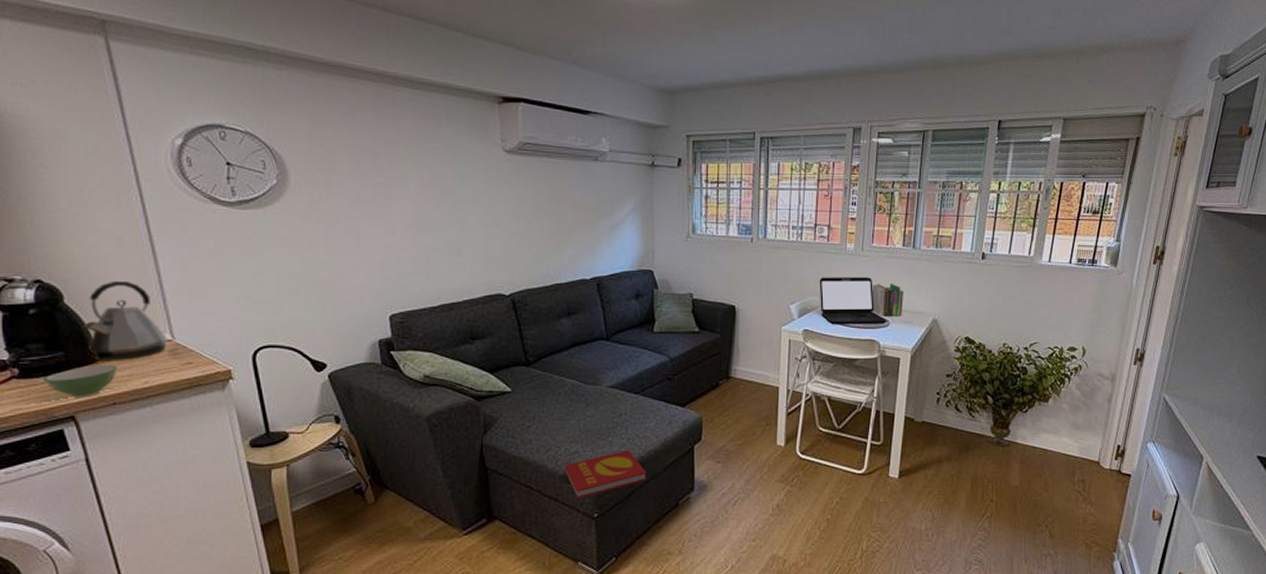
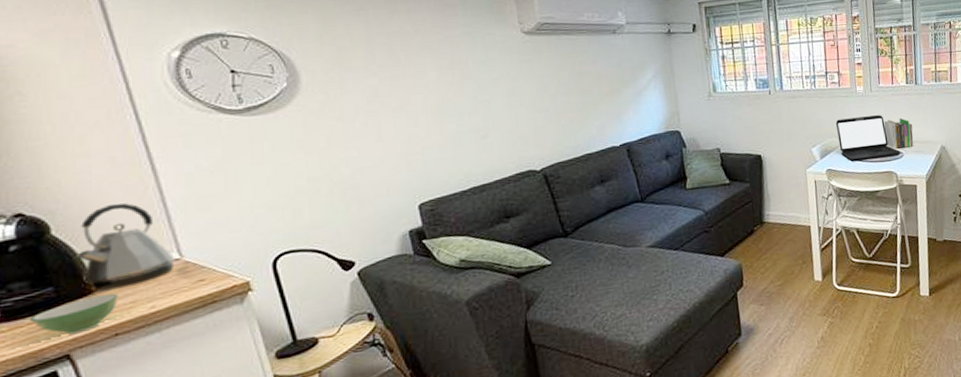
book: present [565,449,647,499] -> none [612,304,695,361]

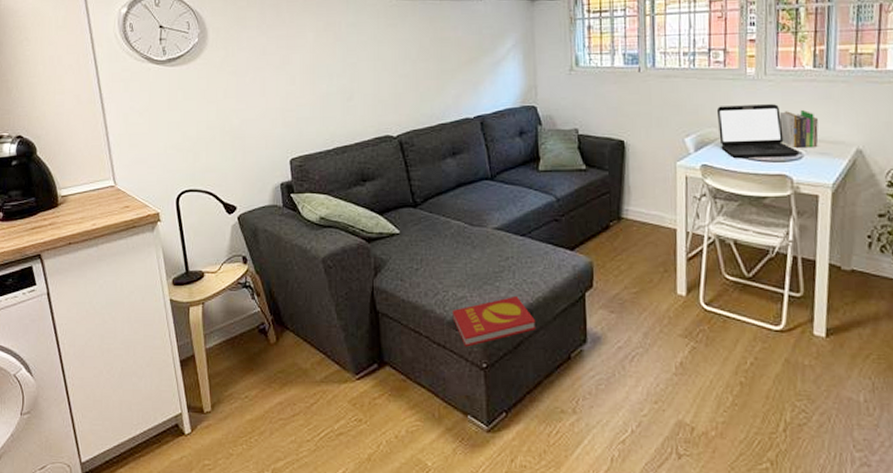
bowl: present [30,293,119,335] -> none [20,208,74,239]
kettle: present [75,203,175,292] -> none [49,135,111,206]
book: none [612,304,695,361] -> present [452,295,536,347]

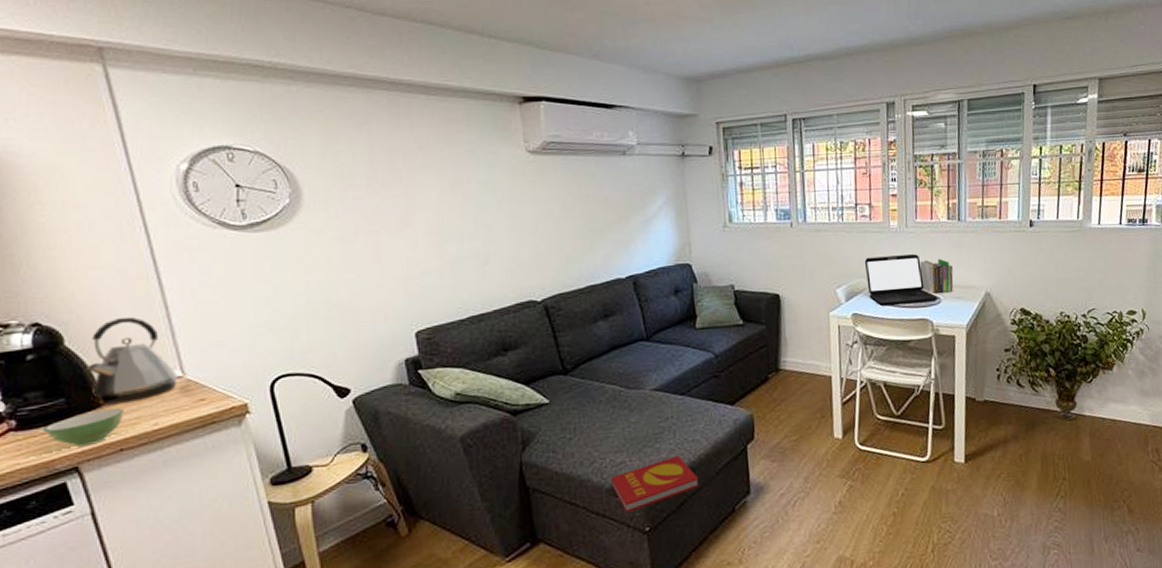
bowl: none [20,208,74,239] -> present [43,408,125,448]
kettle: none [49,135,111,206] -> present [85,317,178,406]

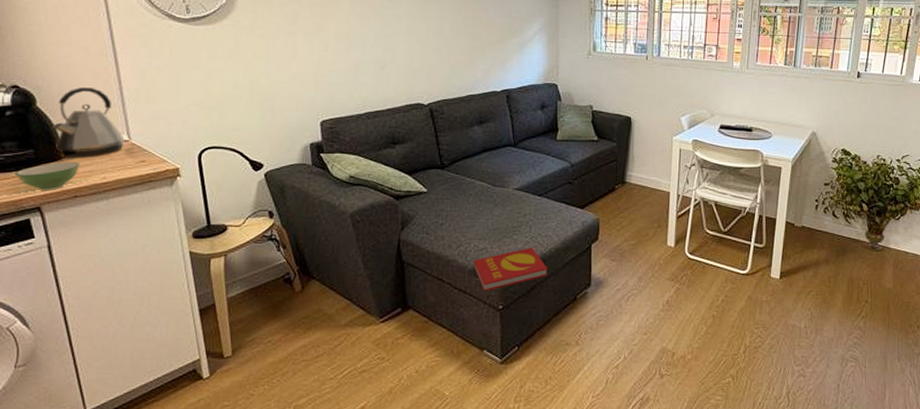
laptop: present [864,254,938,307] -> none [707,92,770,137]
books: present [919,258,954,294] -> none [756,98,785,129]

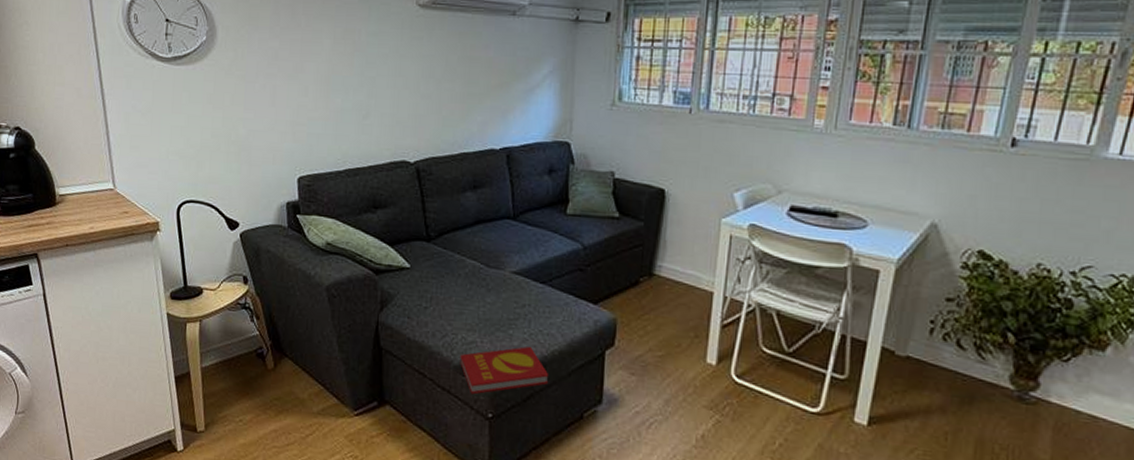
bowl: present [15,161,80,191] -> none [17,208,72,238]
kettle: present [51,88,125,159] -> none [47,131,110,207]

